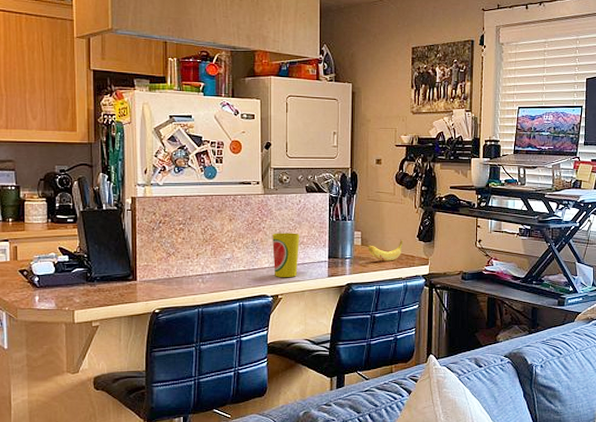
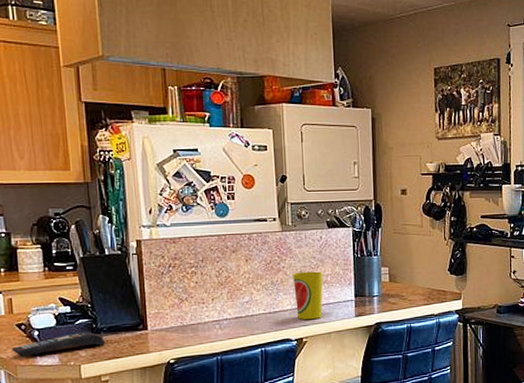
remote control: none [13,280,99,301] -> present [11,332,106,358]
banana: present [367,239,403,261] -> none [396,273,434,298]

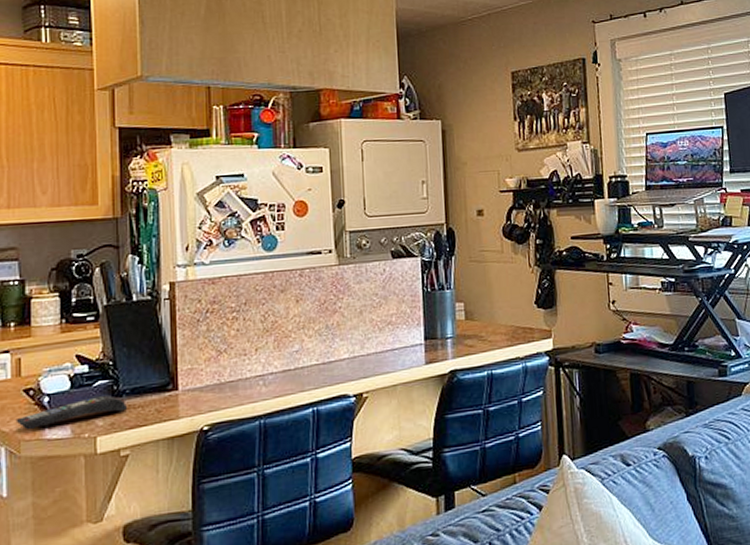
cup: present [293,271,323,319] -> none [351,310,387,370]

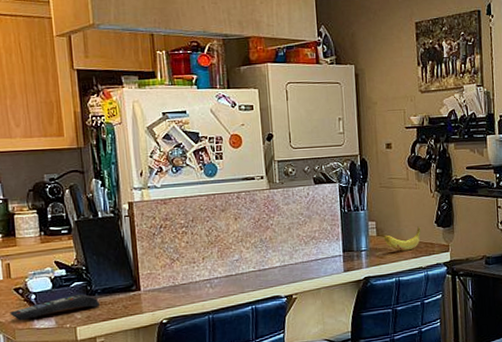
banana: none [473,307,518,338] -> present [383,226,421,251]

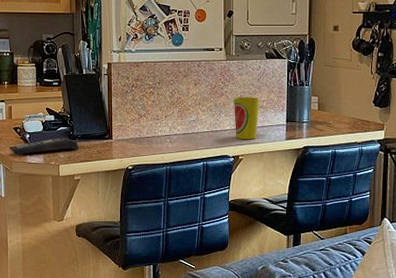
cup: none [281,227,311,276] -> present [234,97,260,139]
banana: present [383,226,421,251] -> none [324,104,359,126]

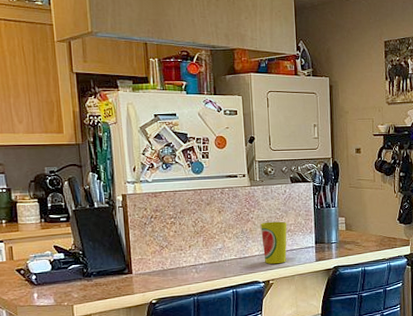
remote control: present [9,138,80,155] -> none [12,276,96,299]

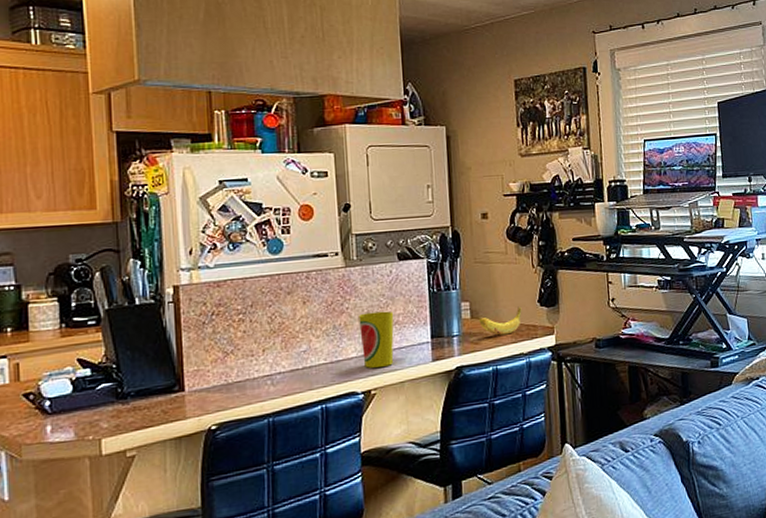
banana: none [352,223,385,244] -> present [479,306,522,336]

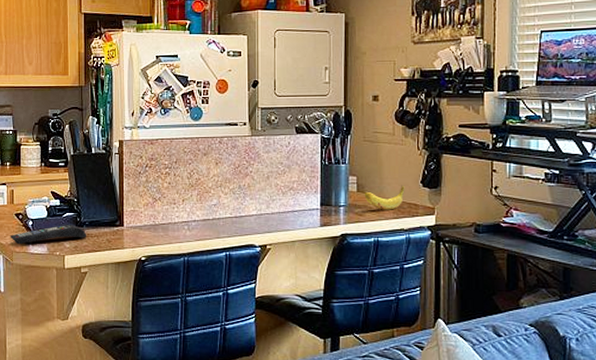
remote control: none [15,398,134,434] -> present [10,225,87,245]
cup: present [359,311,394,368] -> none [260,177,290,226]

